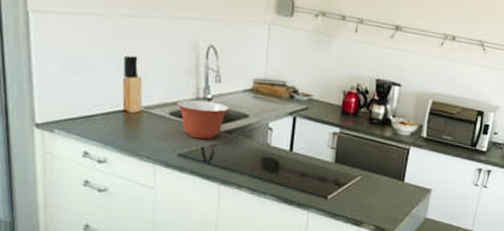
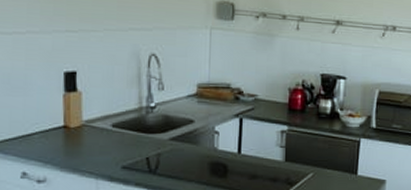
mixing bowl: present [177,99,229,140] -> none [119,109,174,149]

